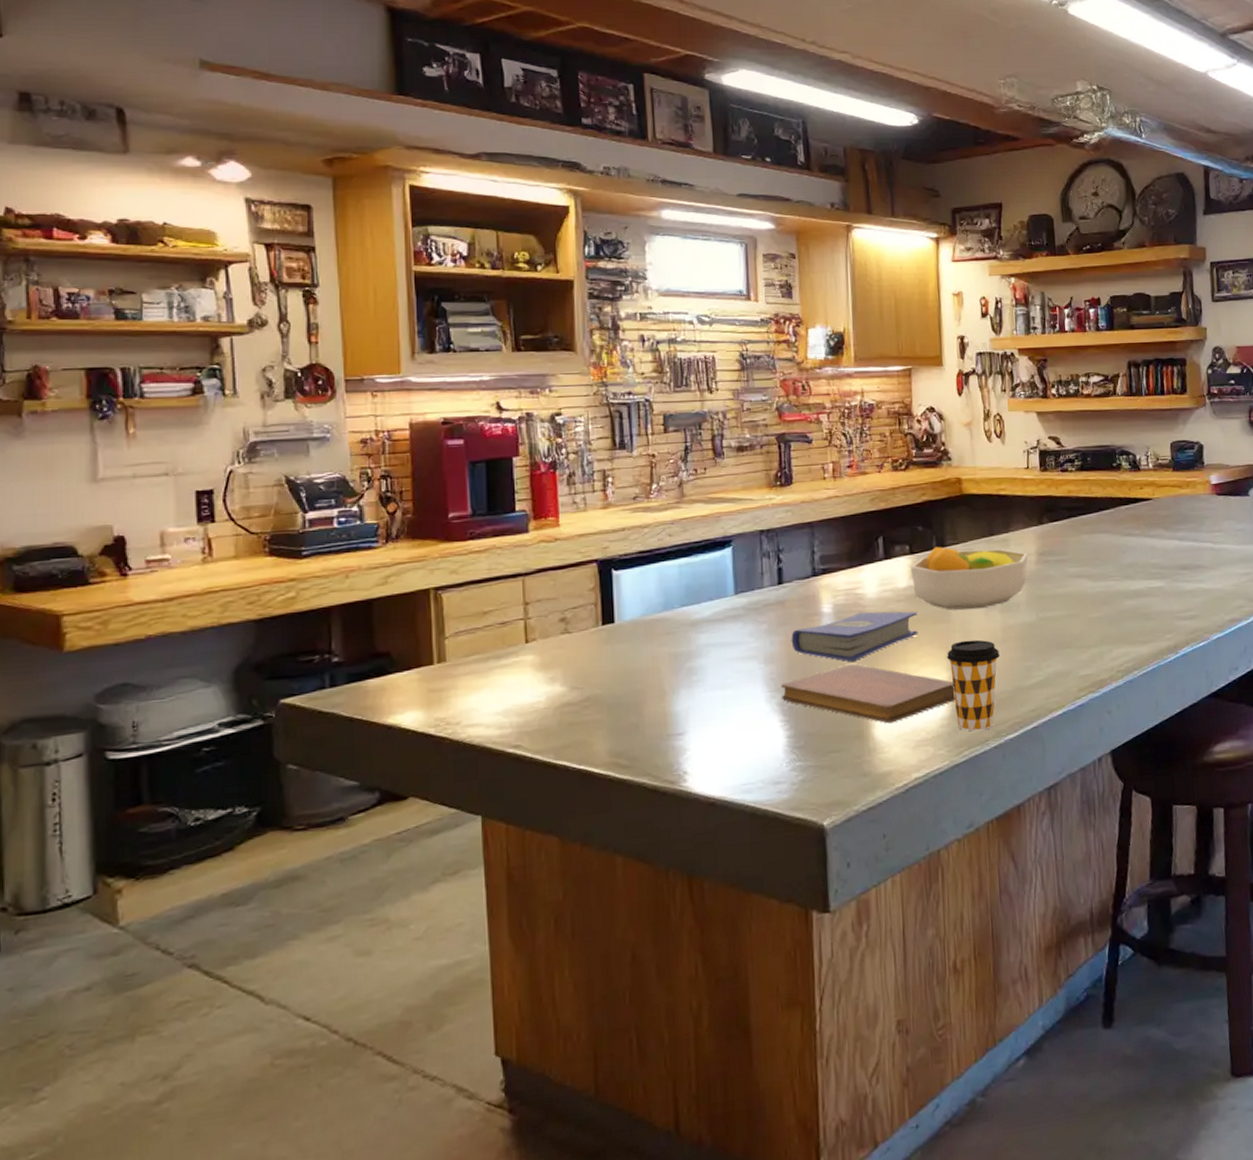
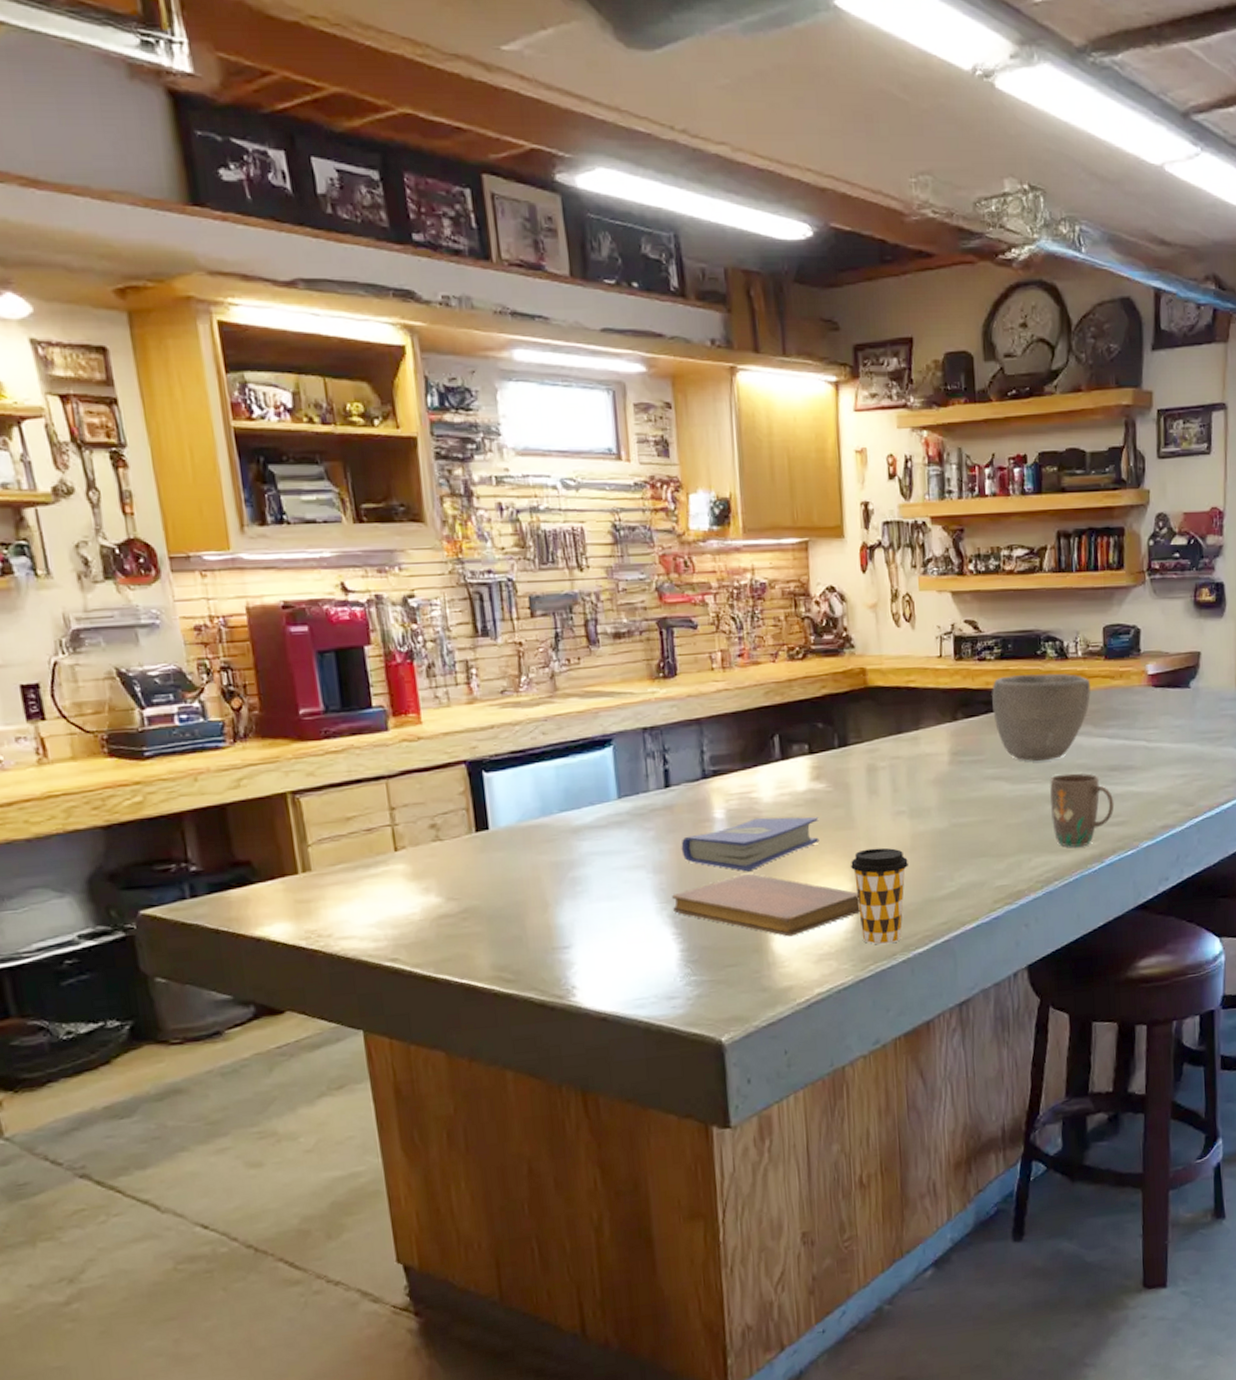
fruit bowl: present [910,547,1029,610] -> none [810,746,941,816]
bowl: none [1073,483,1161,561] -> present [992,673,1091,761]
mug: none [1126,571,1186,640] -> present [1049,773,1115,848]

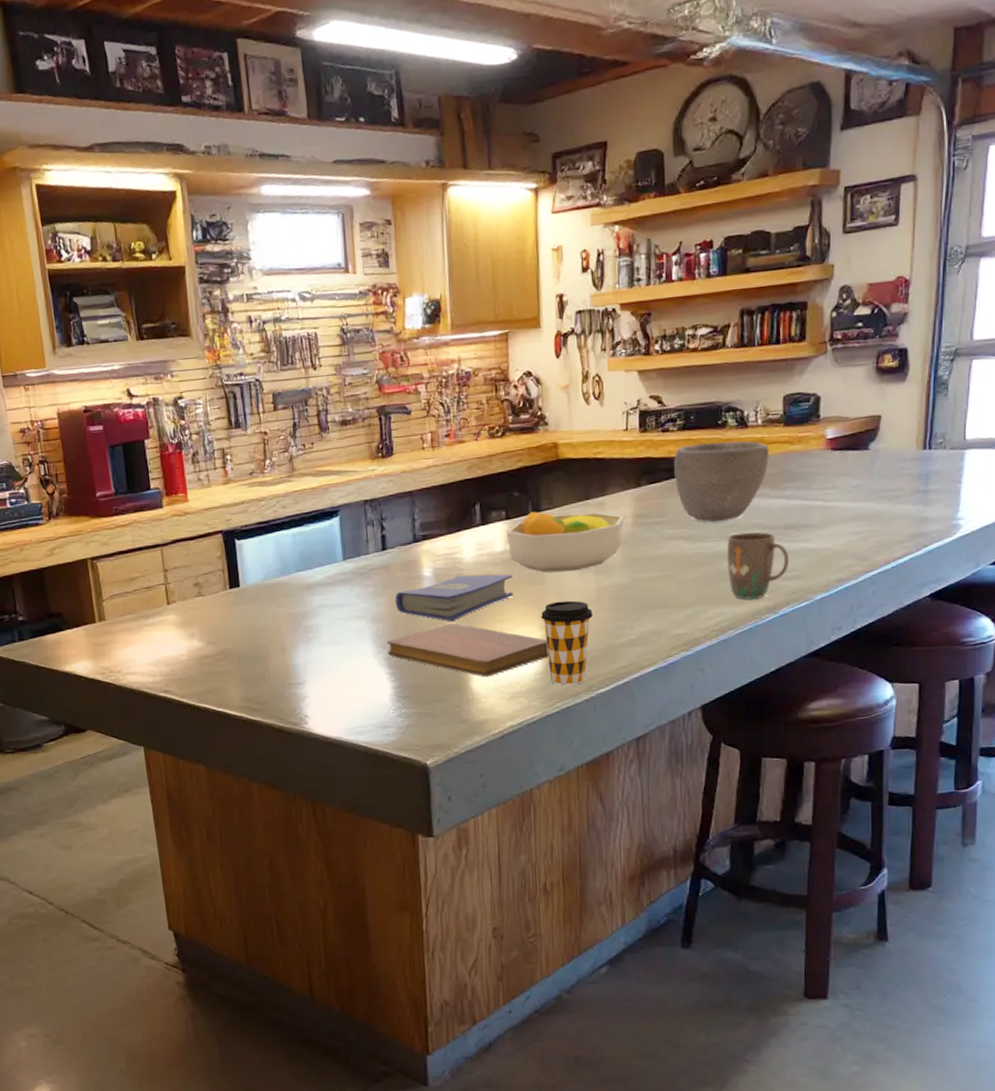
fruit bowl: none [810,746,941,816] -> present [506,512,625,573]

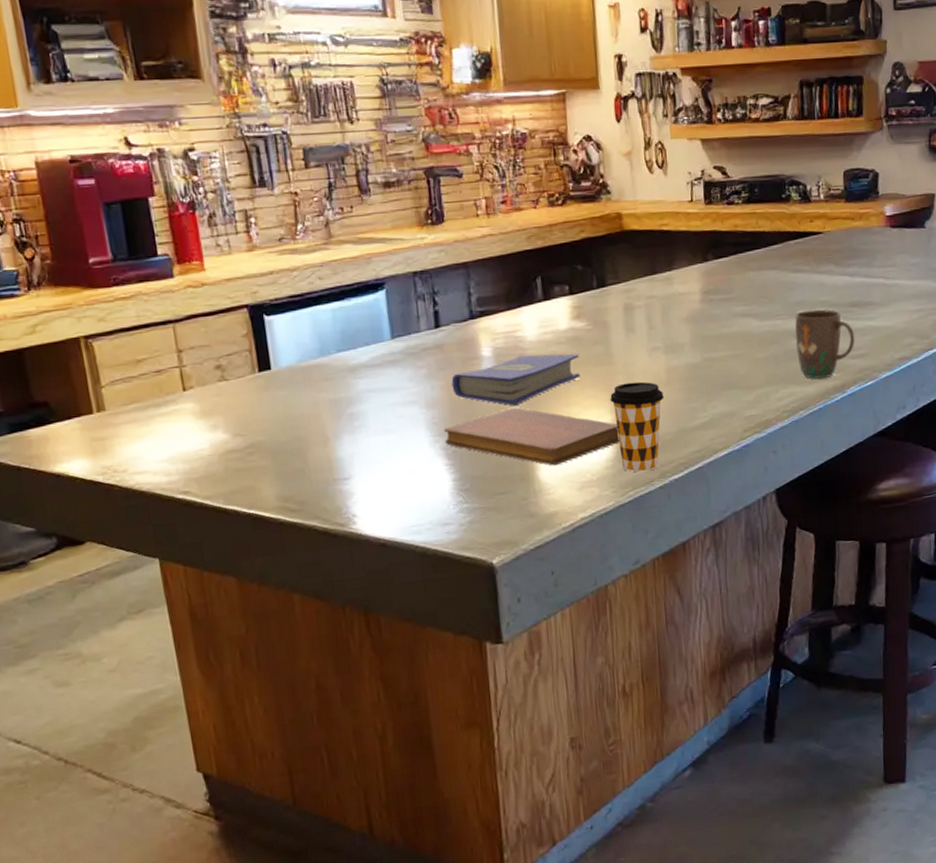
fruit bowl: present [506,512,625,573] -> none [570,286,693,352]
bowl: present [674,441,769,522] -> none [740,215,832,299]

